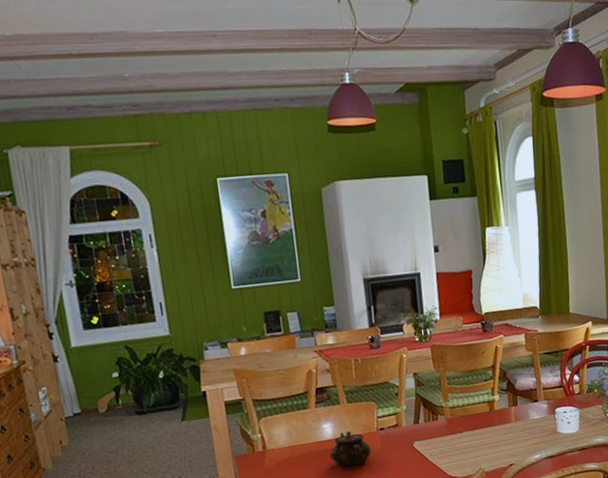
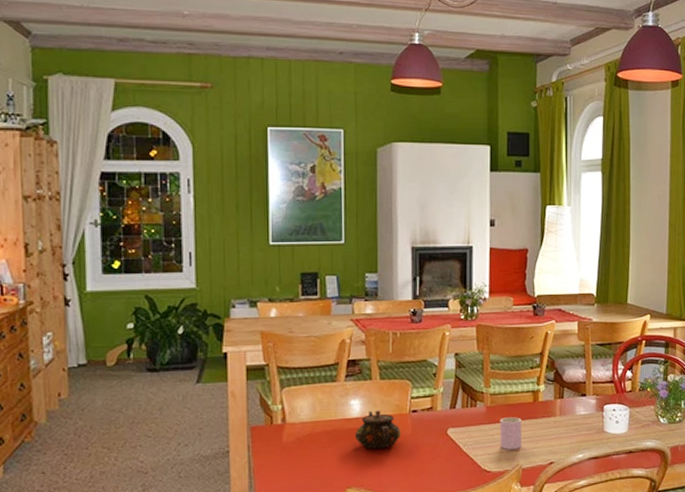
cup: none [460,426,483,456] -> present [500,417,521,450]

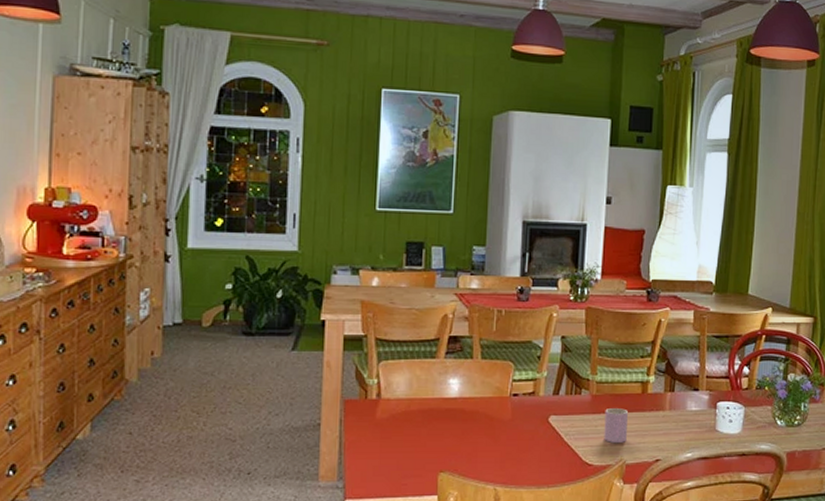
teapot: present [355,410,401,450] -> none [452,391,500,433]

